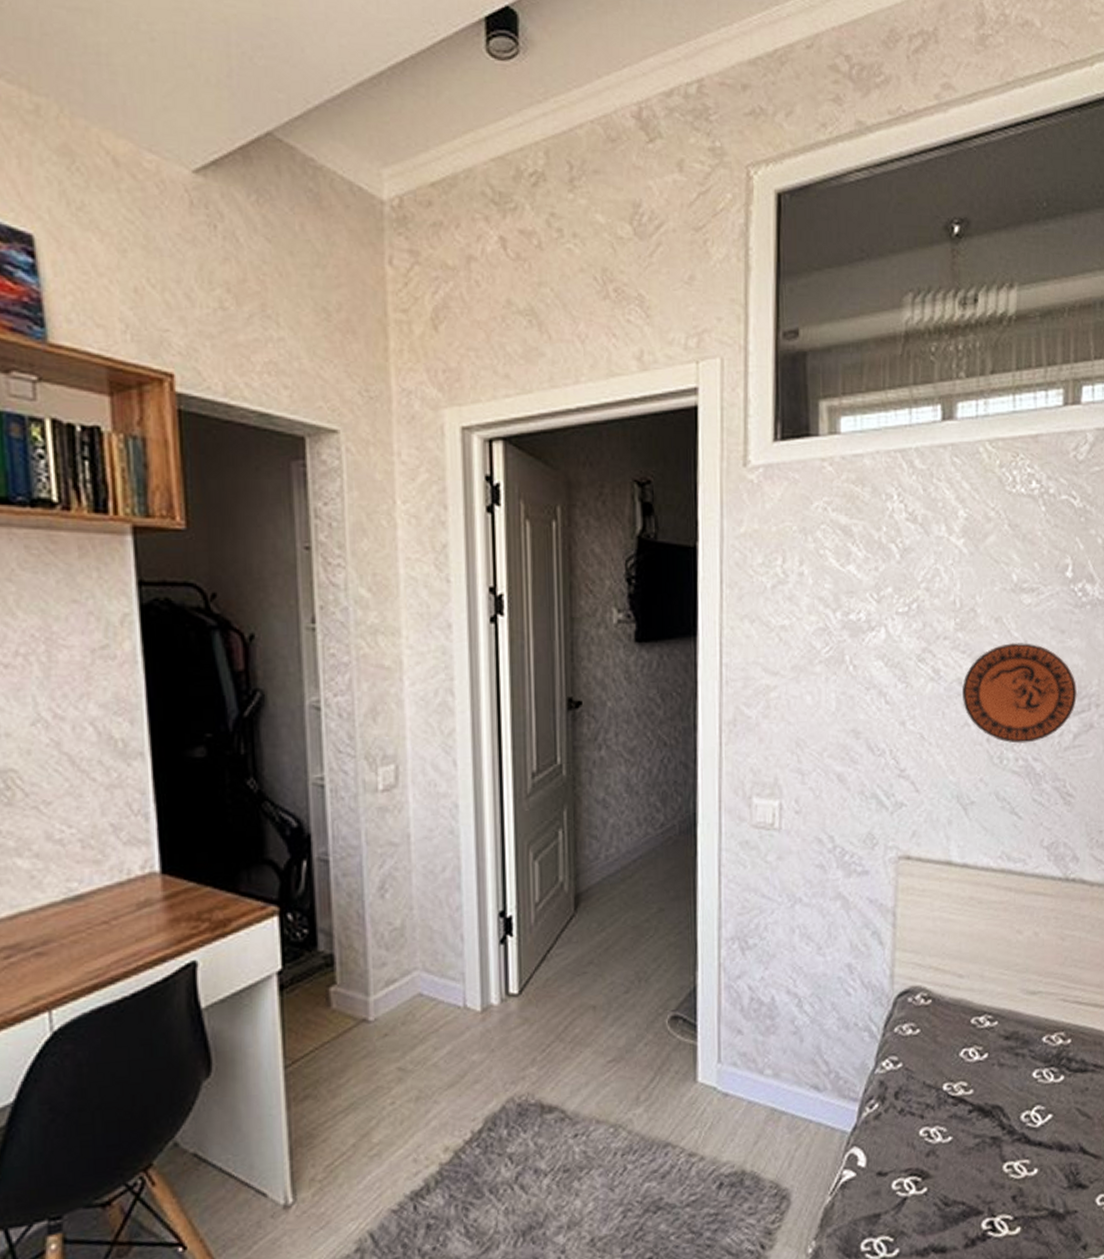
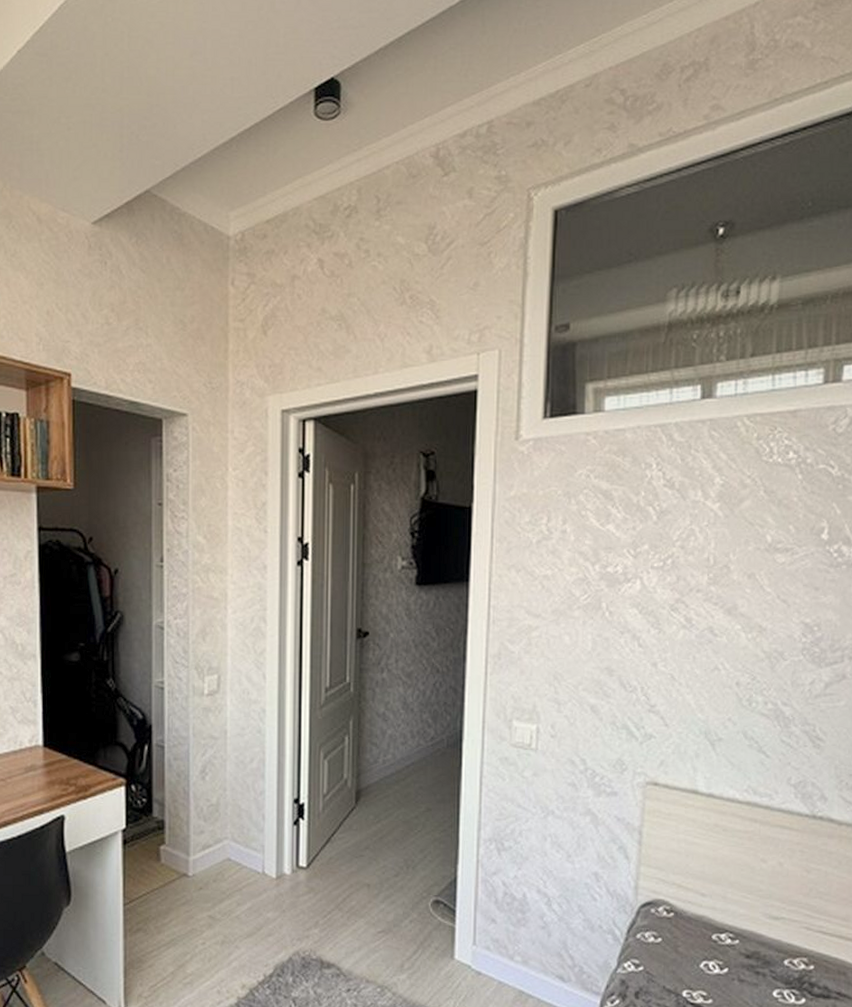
decorative plate: present [961,642,1078,744] -> none [712,596,831,689]

